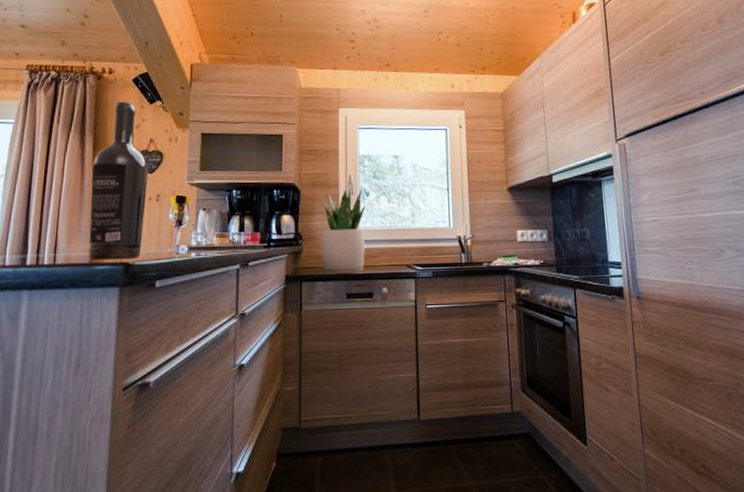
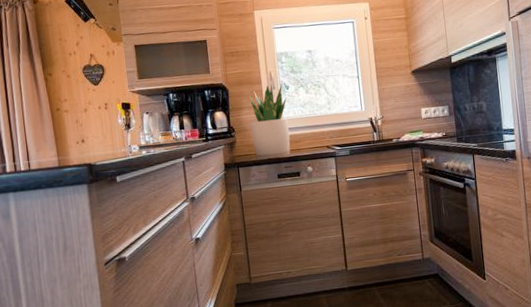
wine bottle: present [89,102,149,261] -> none [45,22,100,164]

